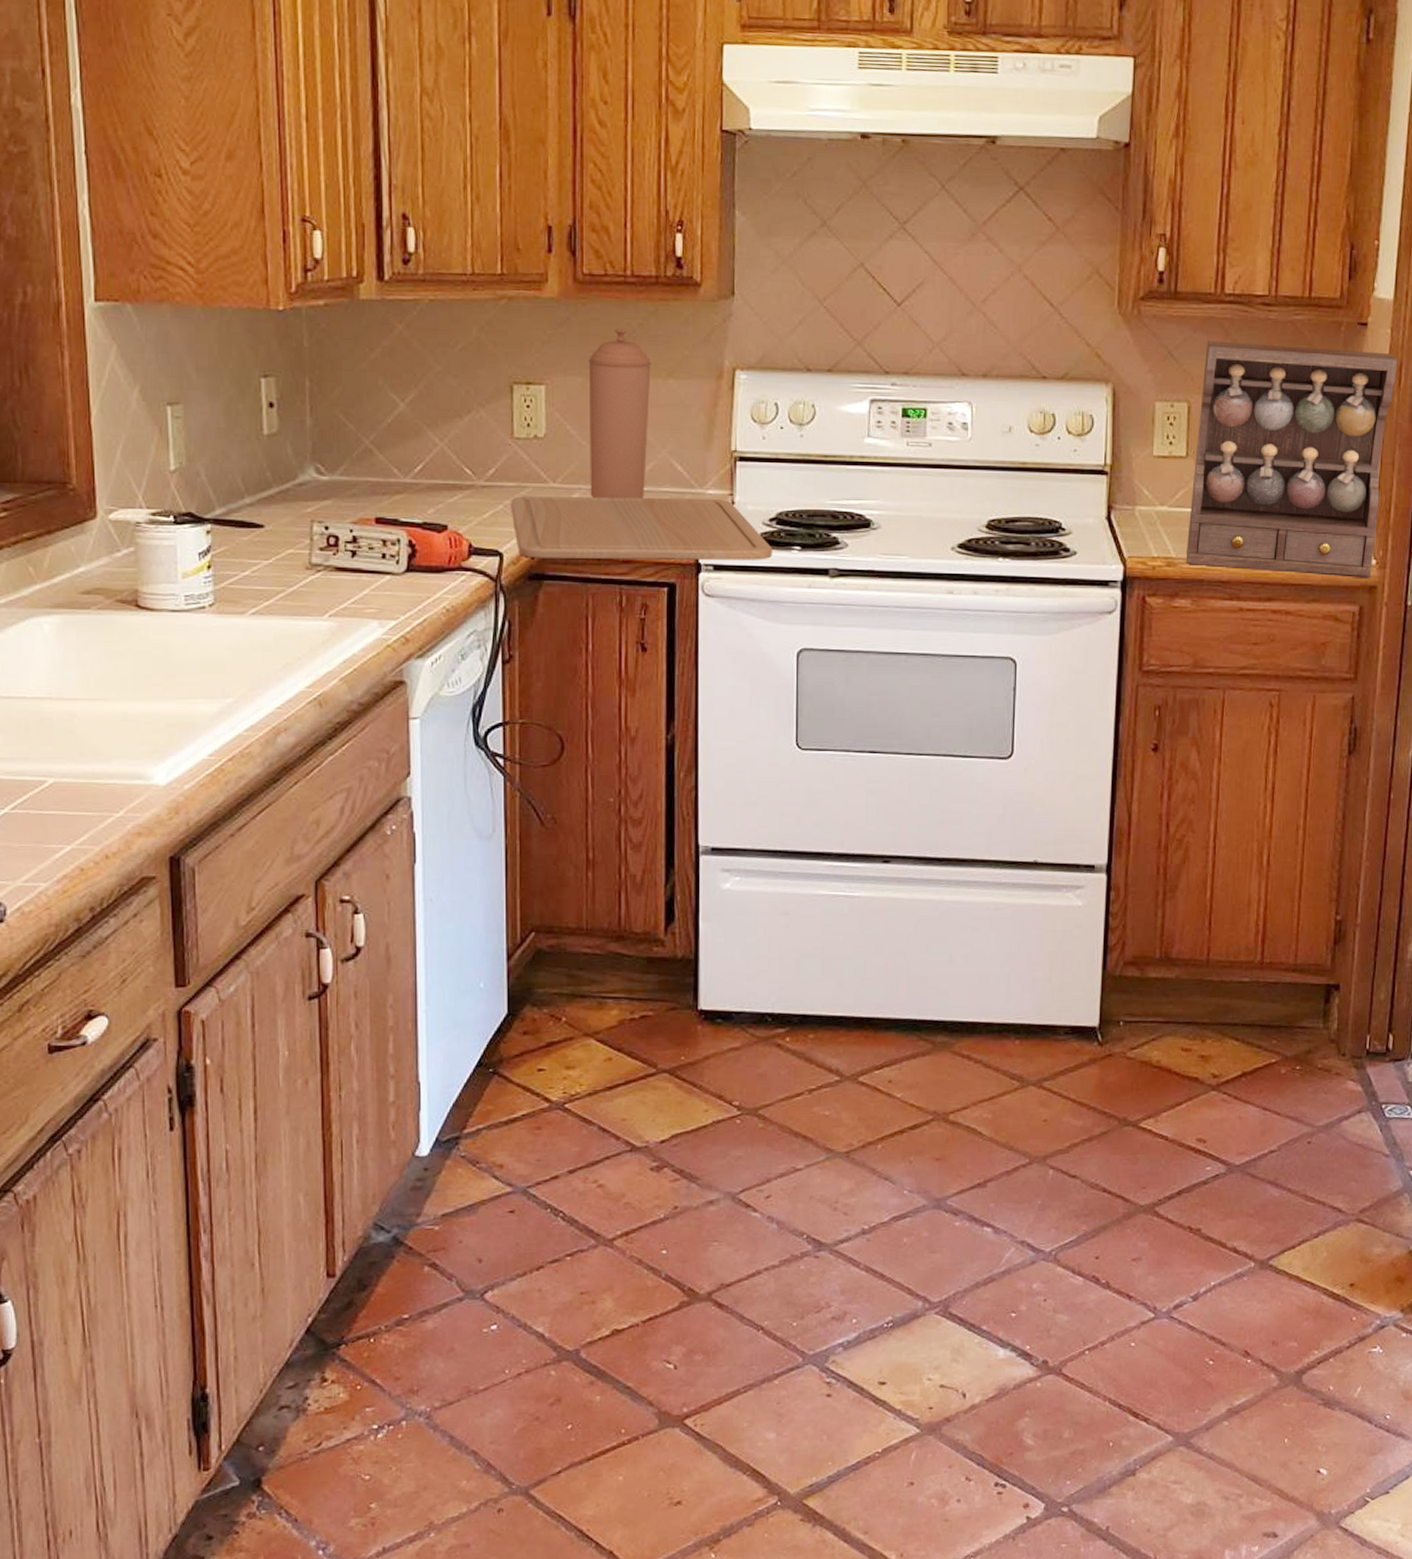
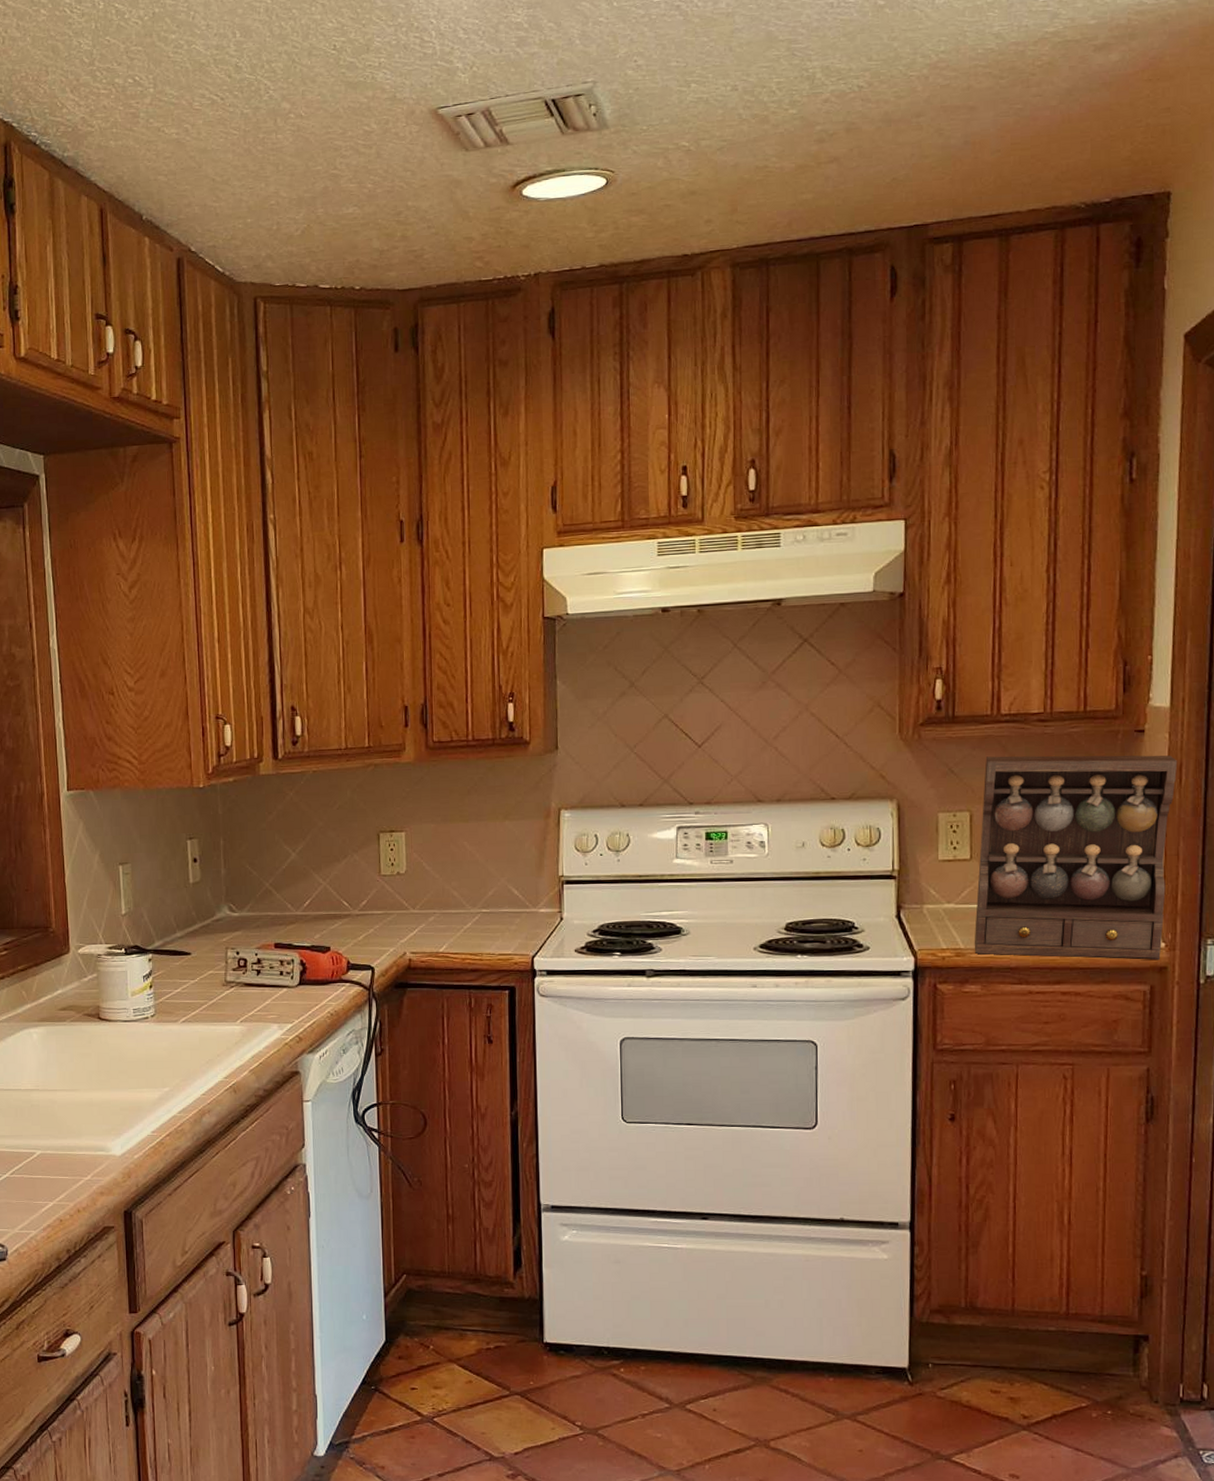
chopping board: present [511,496,772,560] -> none [379,915,596,971]
canister: present [588,329,651,500] -> none [439,783,490,921]

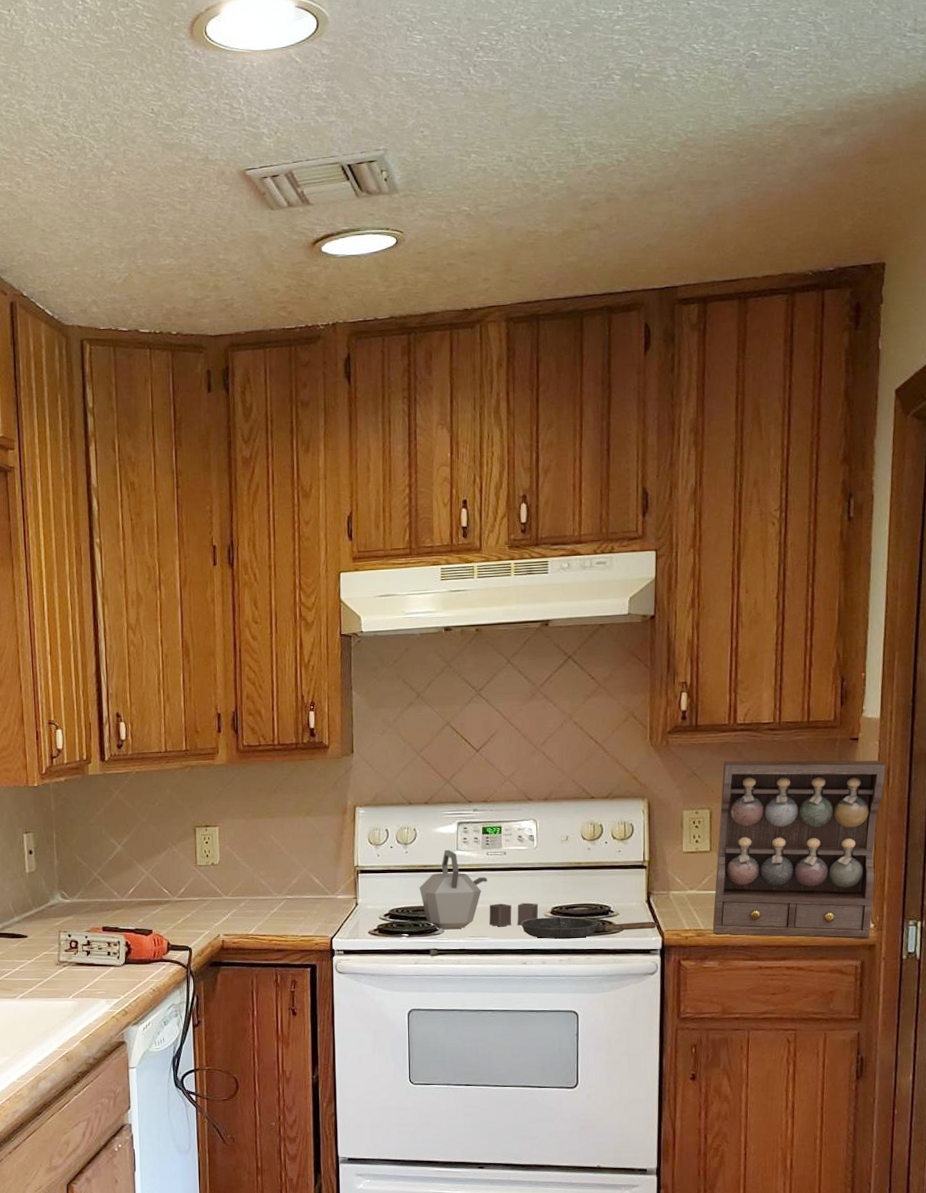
kettle: none [633,857,771,947] -> present [419,849,539,929]
frying pan: none [751,934,911,960] -> present [521,917,659,940]

